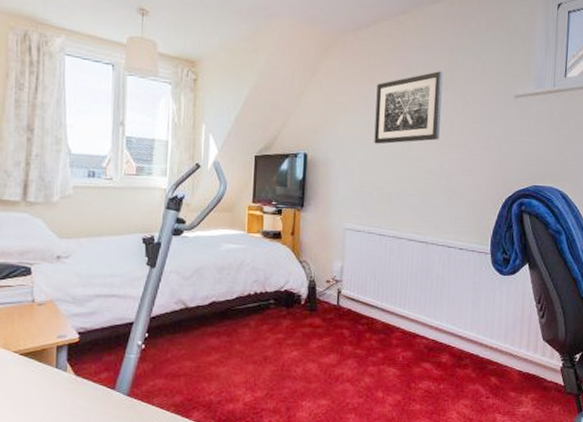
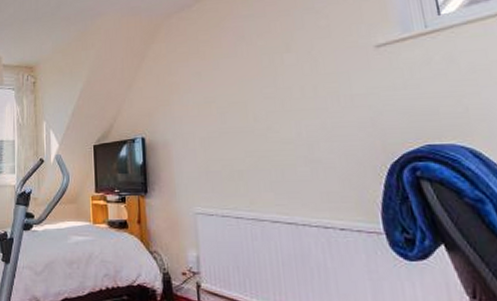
wall art: present [374,71,443,144] -> none [209,35,289,120]

